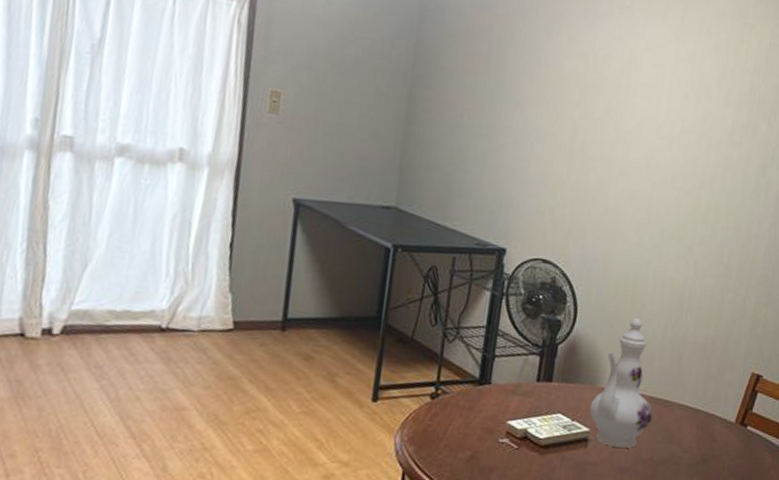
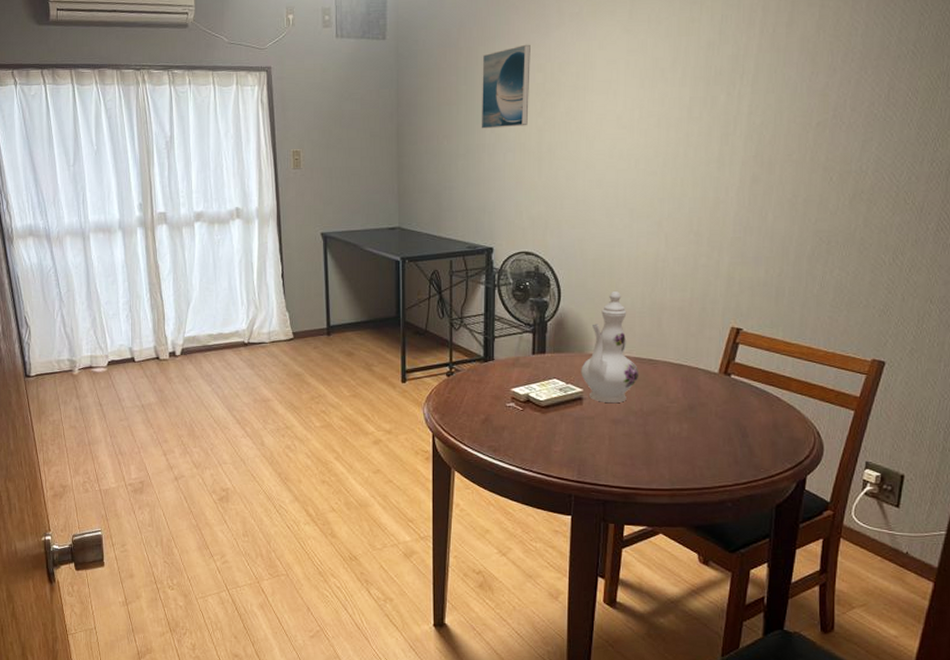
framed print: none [509,26,575,116] -> present [481,44,530,129]

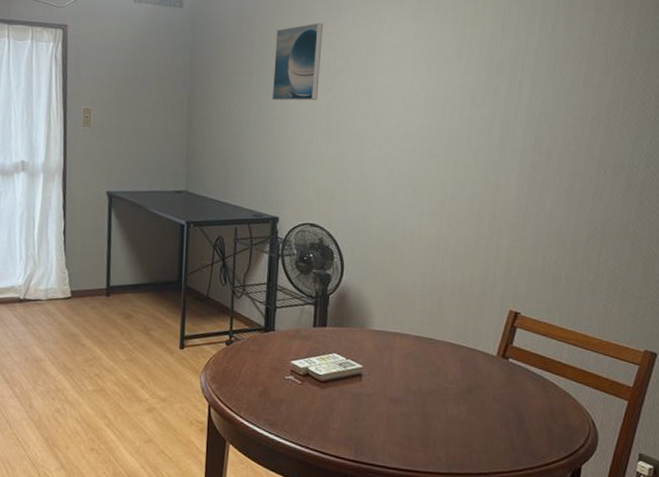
ewer: present [581,291,639,404] -> none [361,268,419,382]

